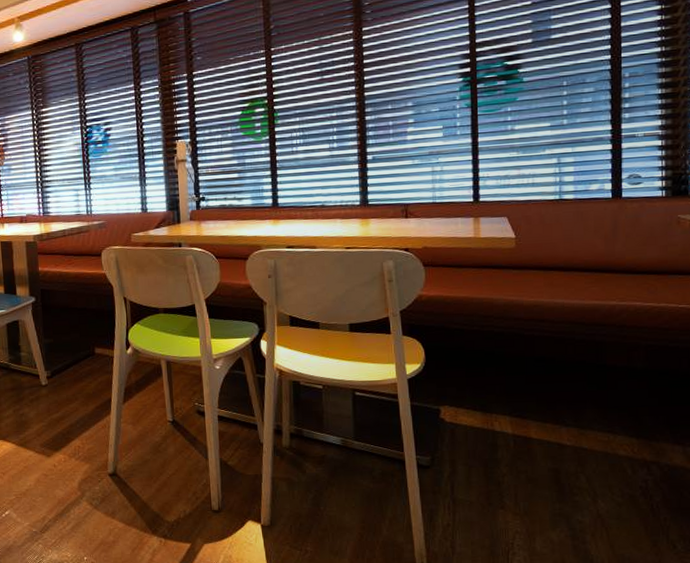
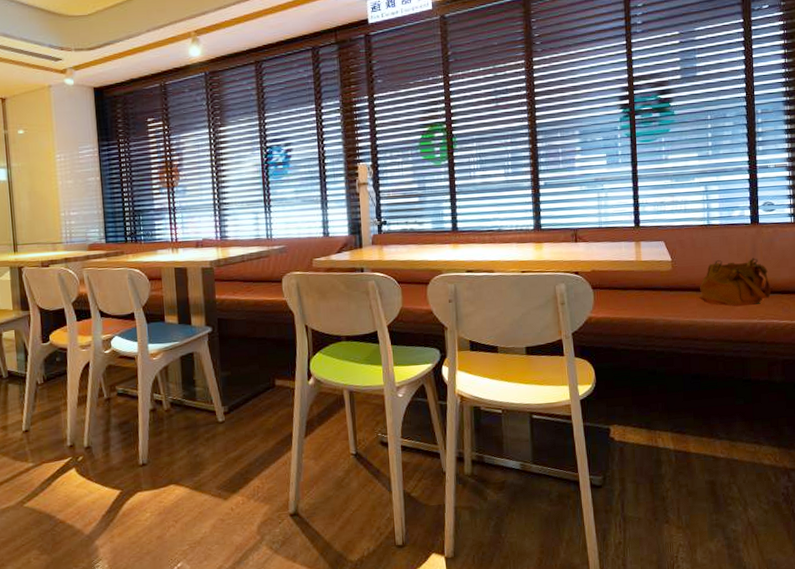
handbag: none [546,235,634,287] -> present [698,258,771,307]

